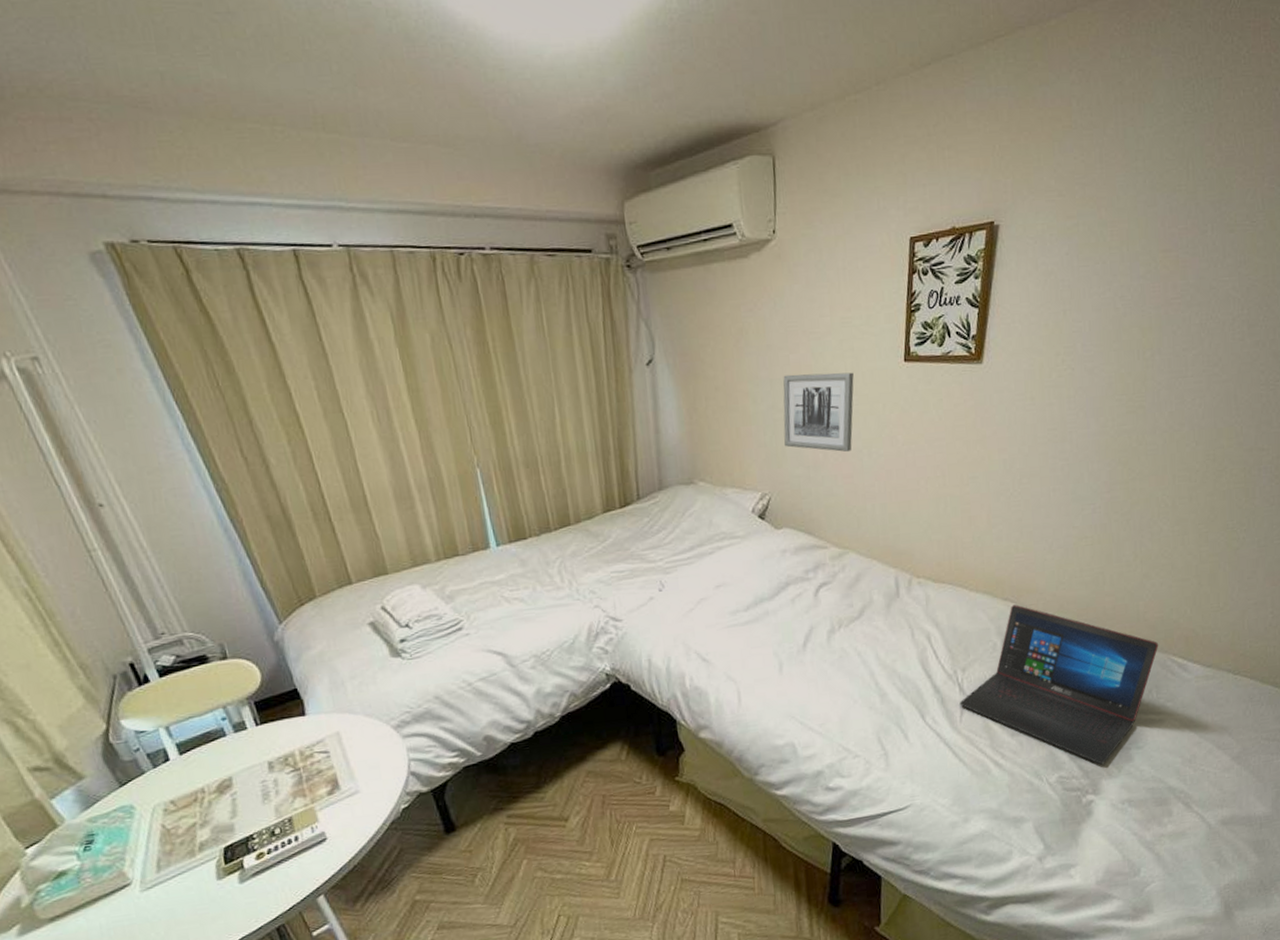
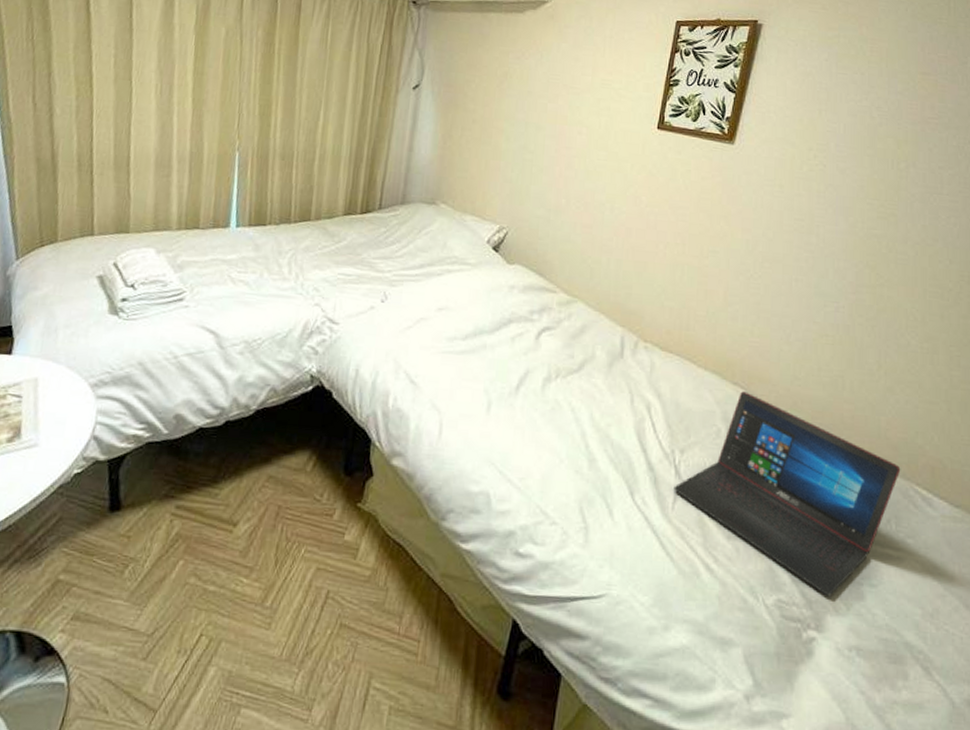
wall art: present [783,372,854,452] -> none [530,120,607,203]

